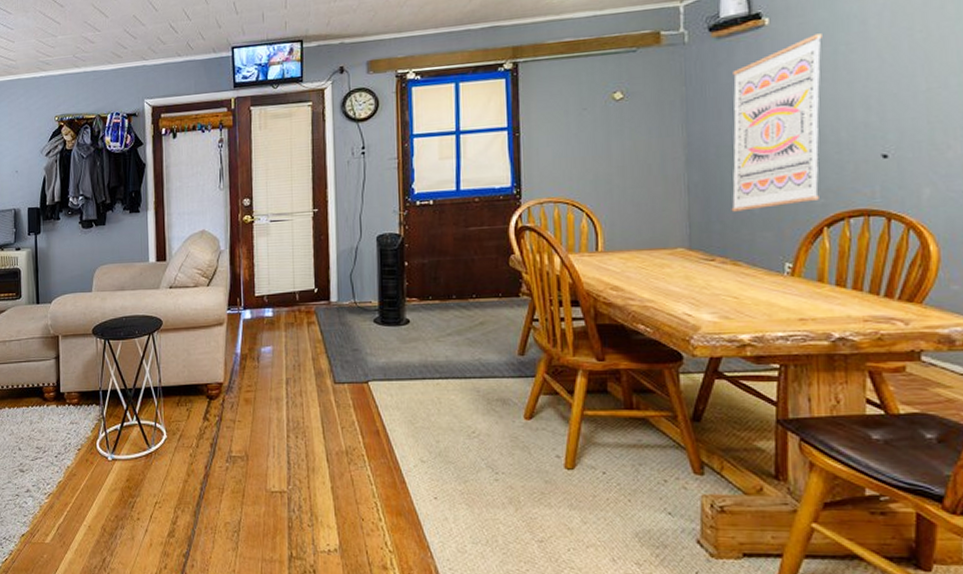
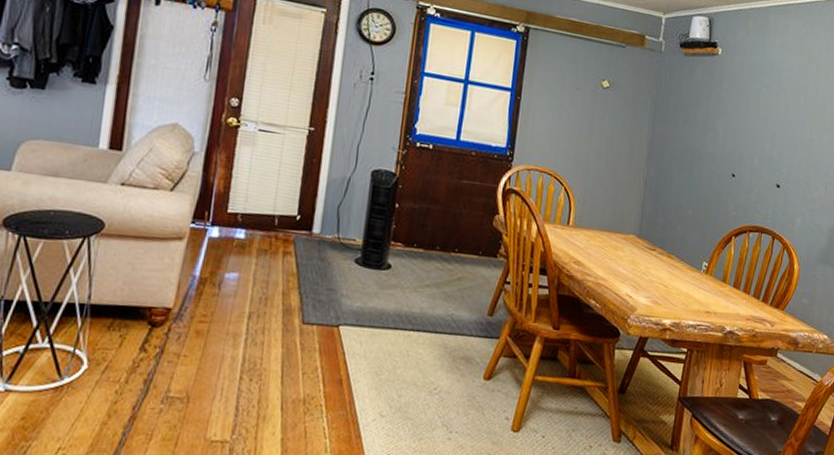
wall art: present [731,34,822,212] -> none [673,72,754,213]

